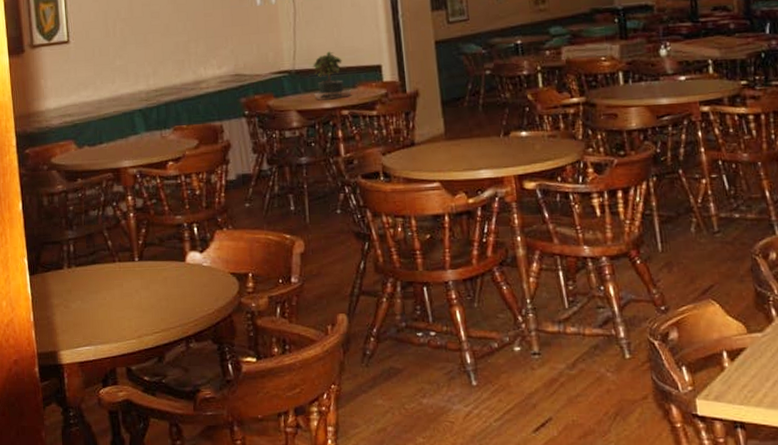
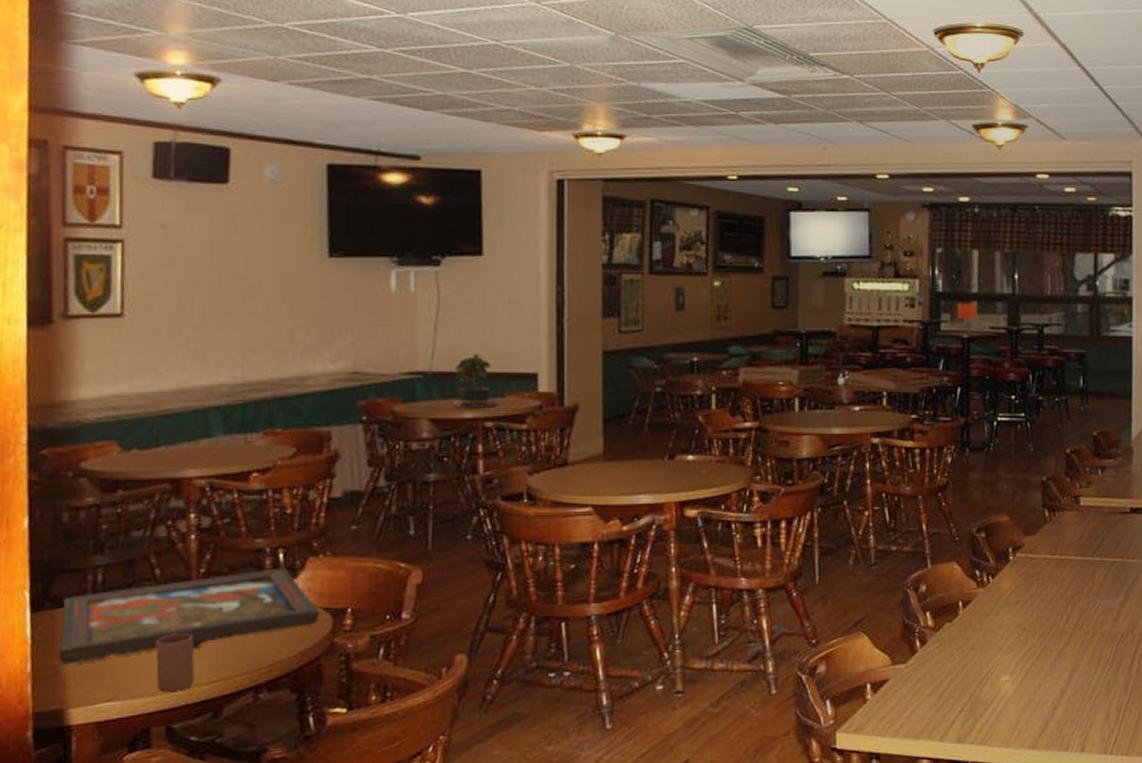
framed painting: none [49,239,229,317] -> present [59,568,321,666]
cup: none [114,293,143,339] -> present [156,634,195,692]

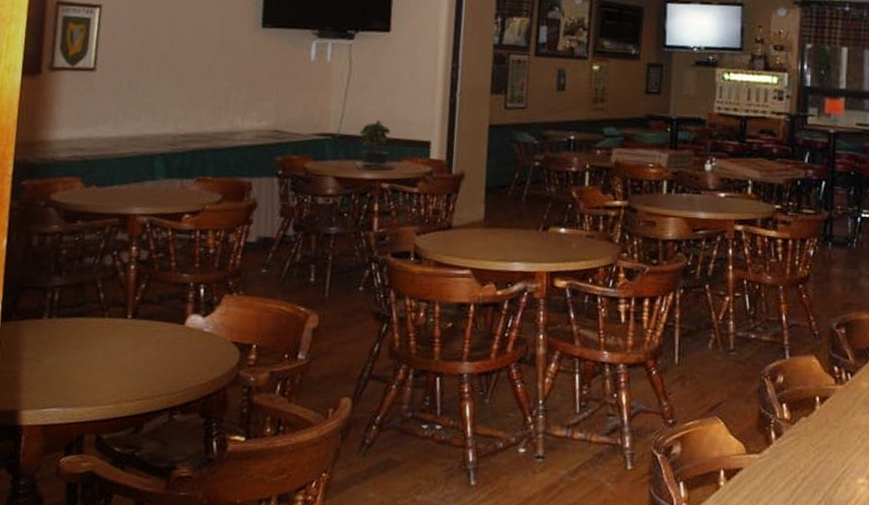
framed painting: present [59,568,321,666] -> none [19,301,231,372]
cup: present [156,634,195,692] -> none [92,353,126,405]

